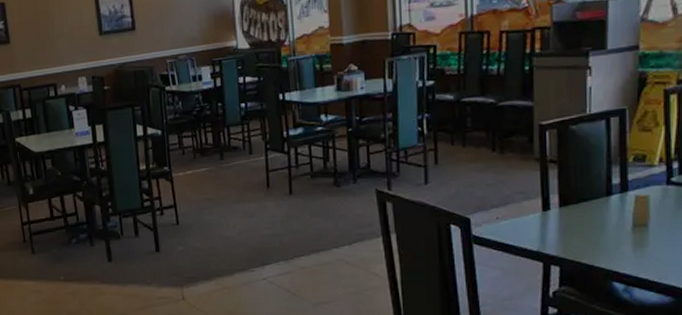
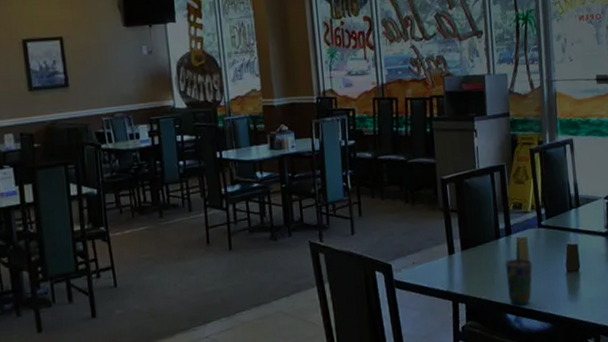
cup: none [616,201,654,275] -> present [506,242,533,306]

